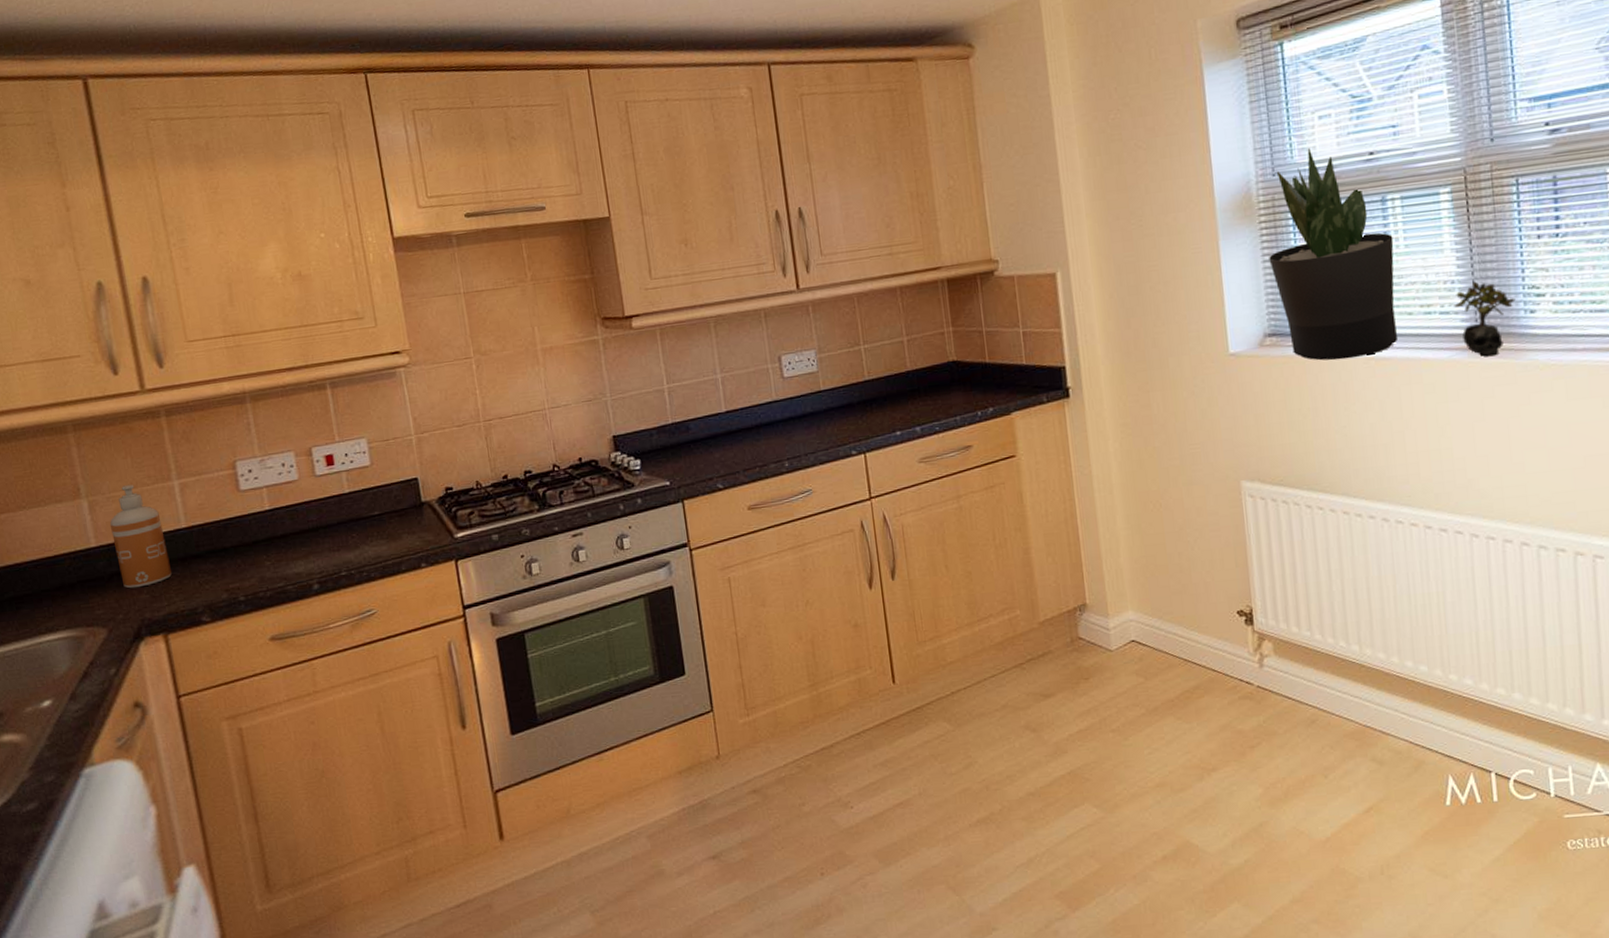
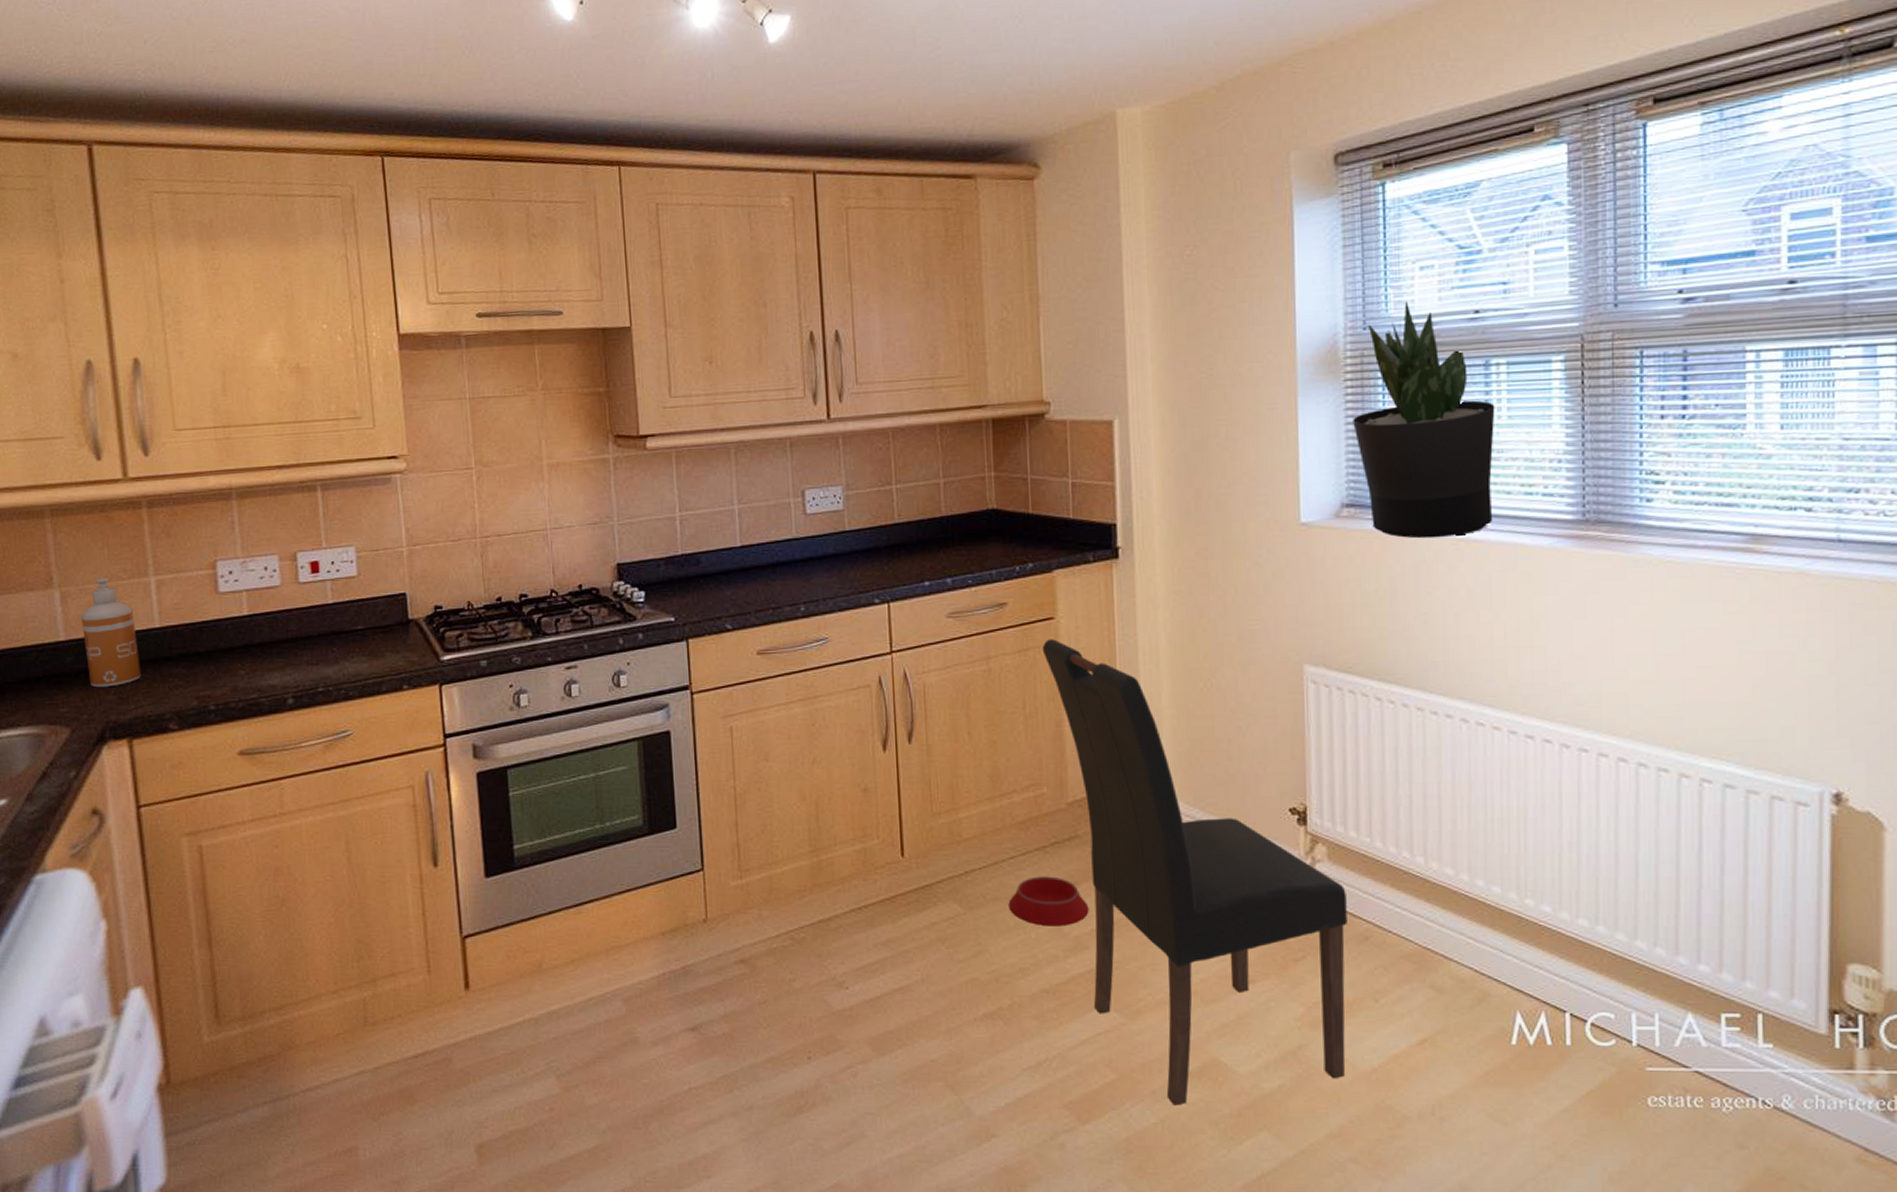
pet bowl: none [992,690,1066,736] -> present [1008,876,1089,927]
dining chair: none [1006,475,1302,887] -> present [1042,639,1347,1106]
succulent plant: present [1454,281,1516,357] -> none [1559,462,1630,547]

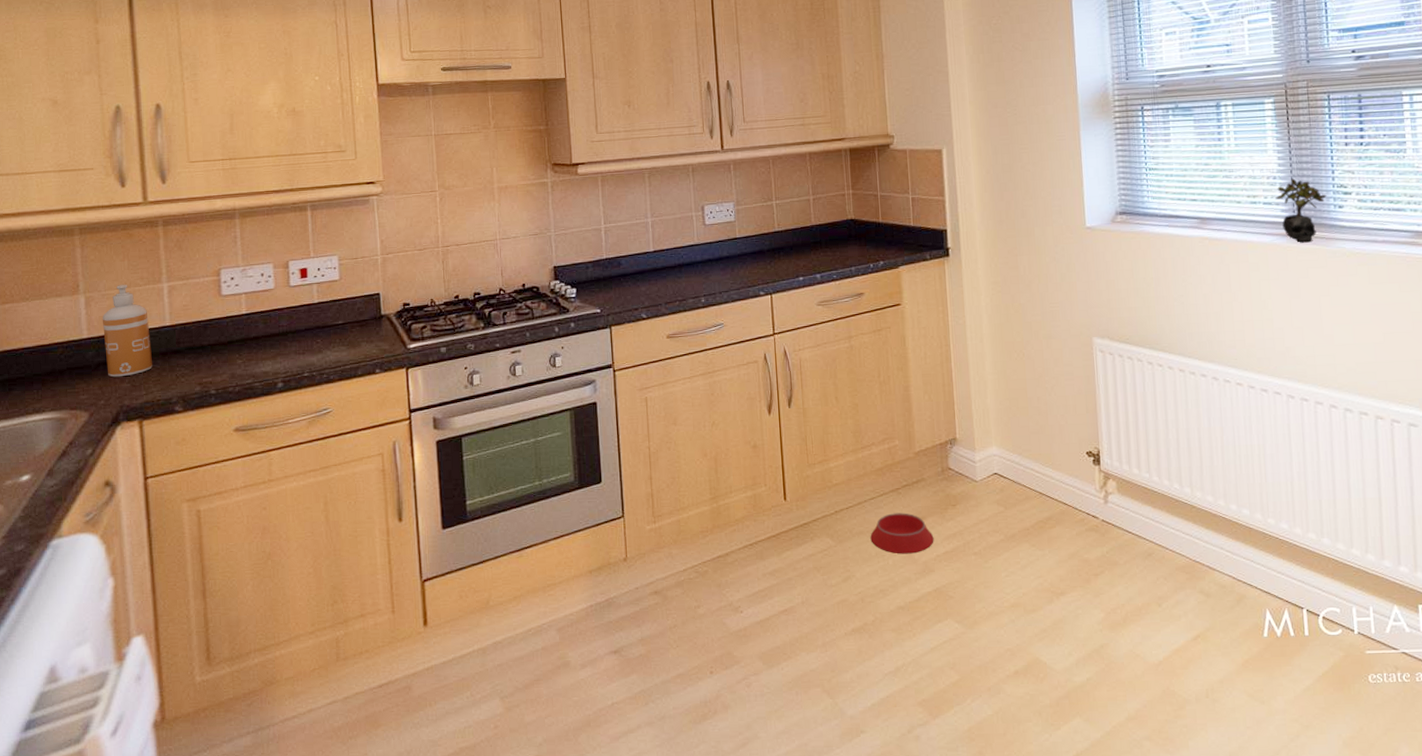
dining chair: present [1042,639,1347,1106] -> none [892,321,1138,699]
planter: present [1353,301,1495,539] -> none [1121,59,1229,238]
succulent plant: none [1559,462,1630,547] -> present [1275,178,1327,243]

